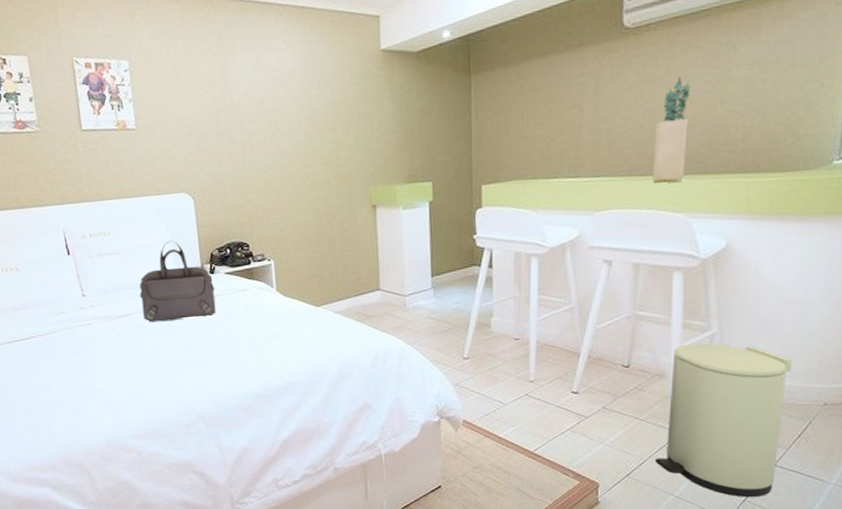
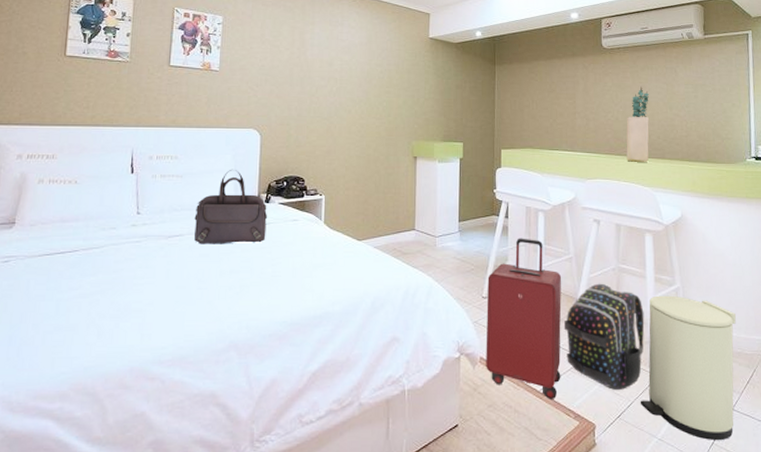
suitcase: none [468,289,561,460] -> present [486,238,562,399]
backpack: none [563,334,666,448] -> present [564,283,645,390]

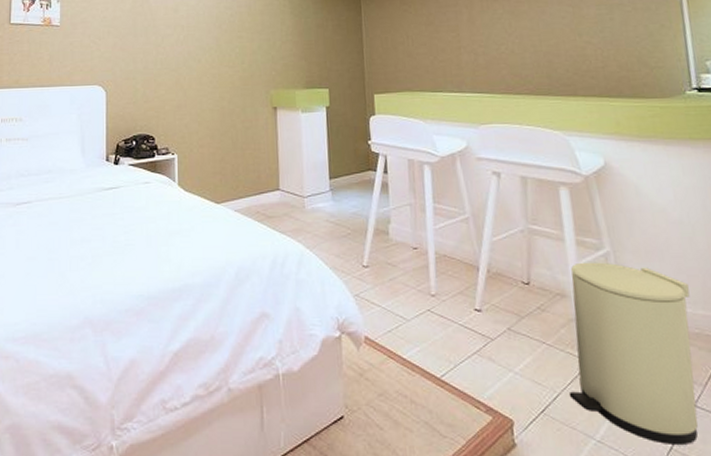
handbag: present [194,169,268,245] -> none [42,129,118,212]
suitcase: present [486,238,562,399] -> none [367,196,466,388]
backpack: present [564,283,645,390] -> none [465,248,569,378]
vase: present [626,87,650,162] -> none [524,12,557,102]

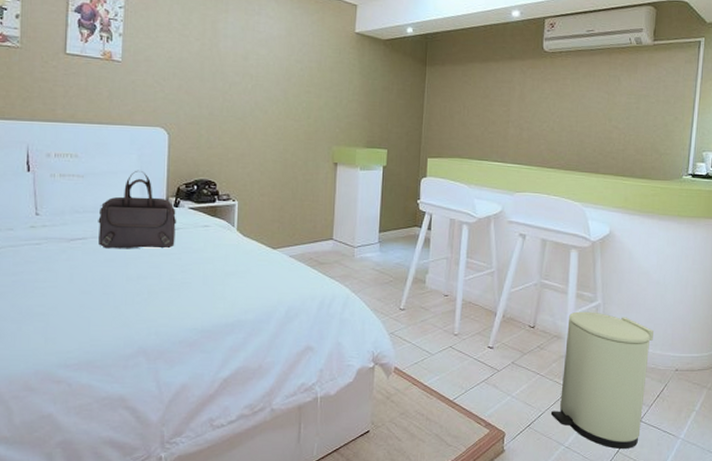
handbag: none [42,129,118,212] -> present [98,170,177,249]

